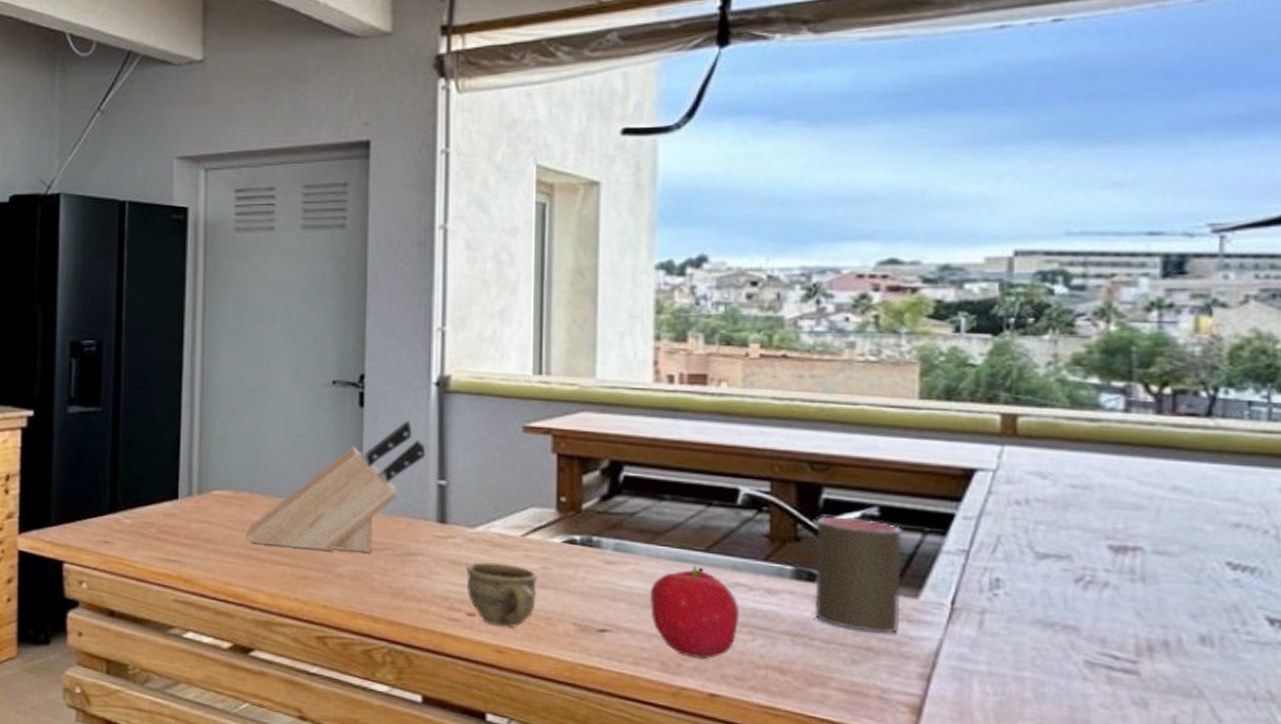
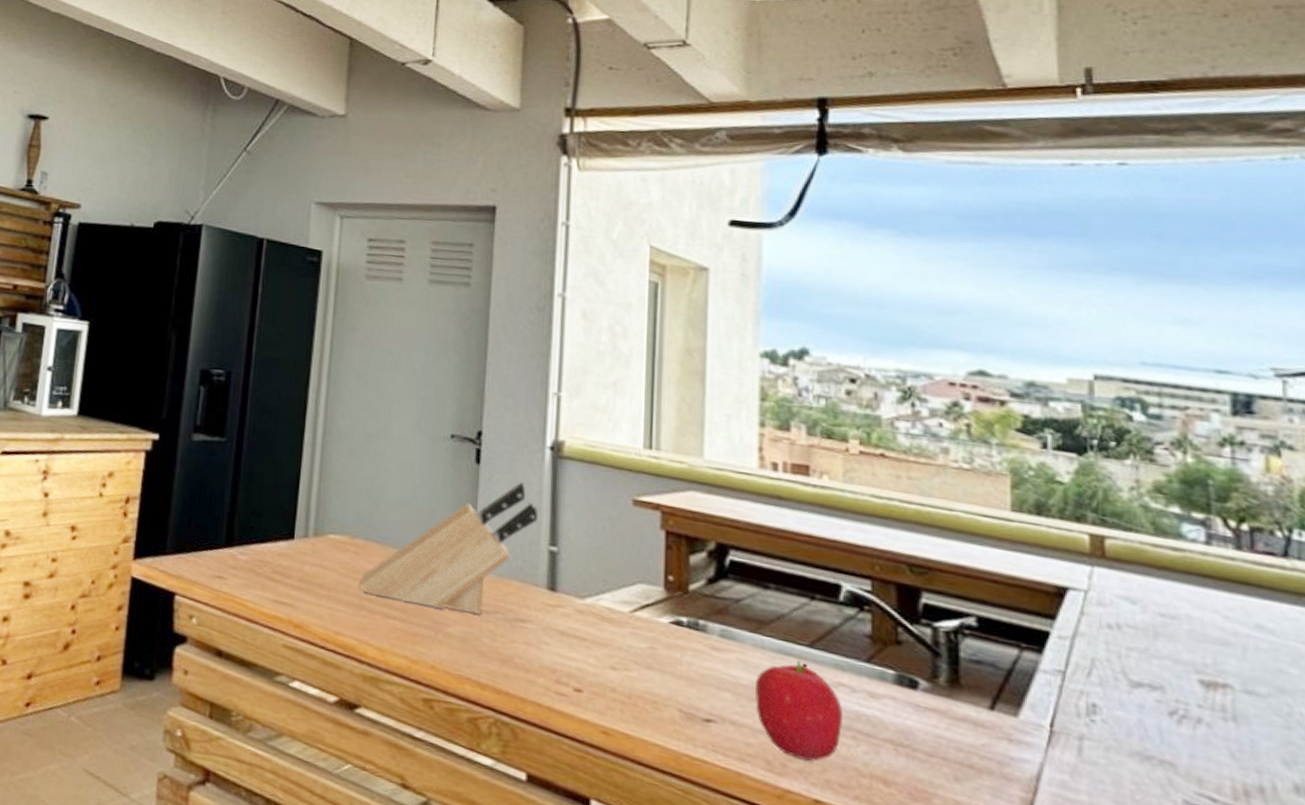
cup: present [466,562,538,627] -> none [574,634,645,709]
cup: present [816,516,903,634] -> none [918,621,1001,752]

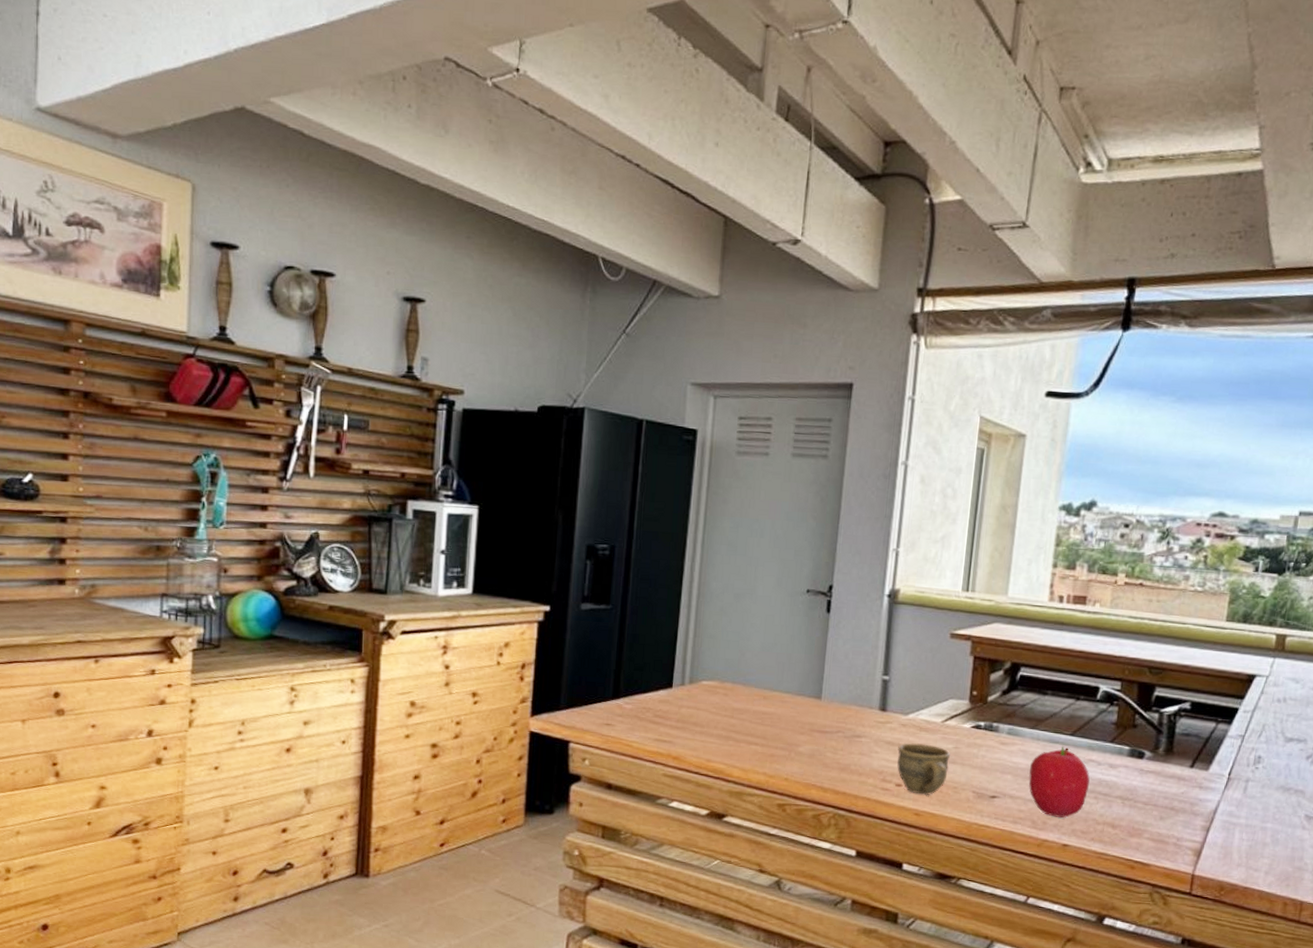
knife block: present [359,482,539,615] -> none [727,625,876,735]
cup: none [574,634,645,709] -> present [897,742,951,795]

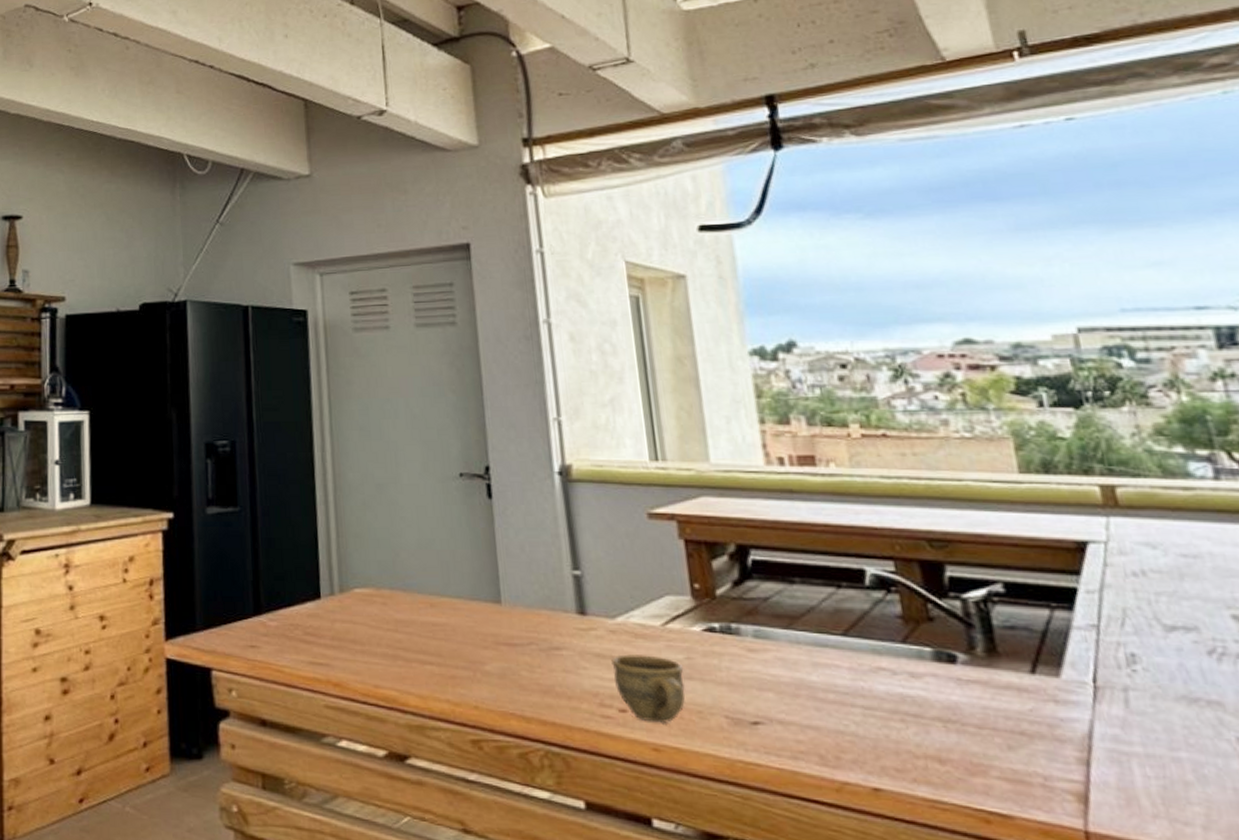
fruit: present [1029,745,1090,818] -> none [796,649,889,750]

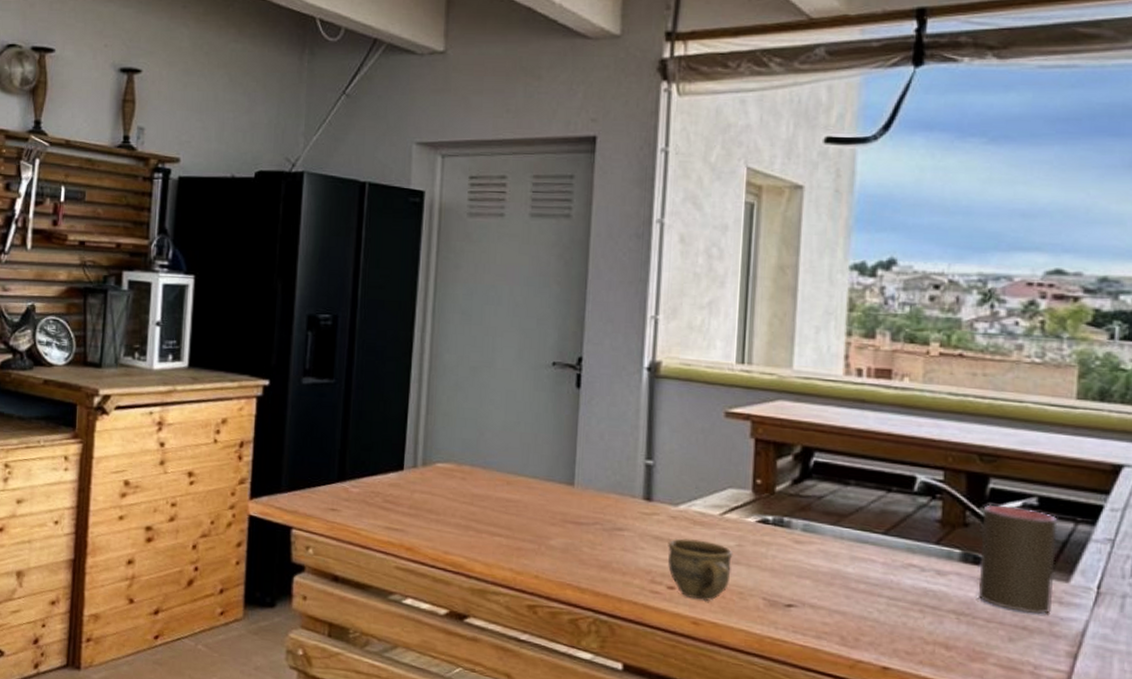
cup: none [946,594,1047,717] -> present [979,504,1058,615]

